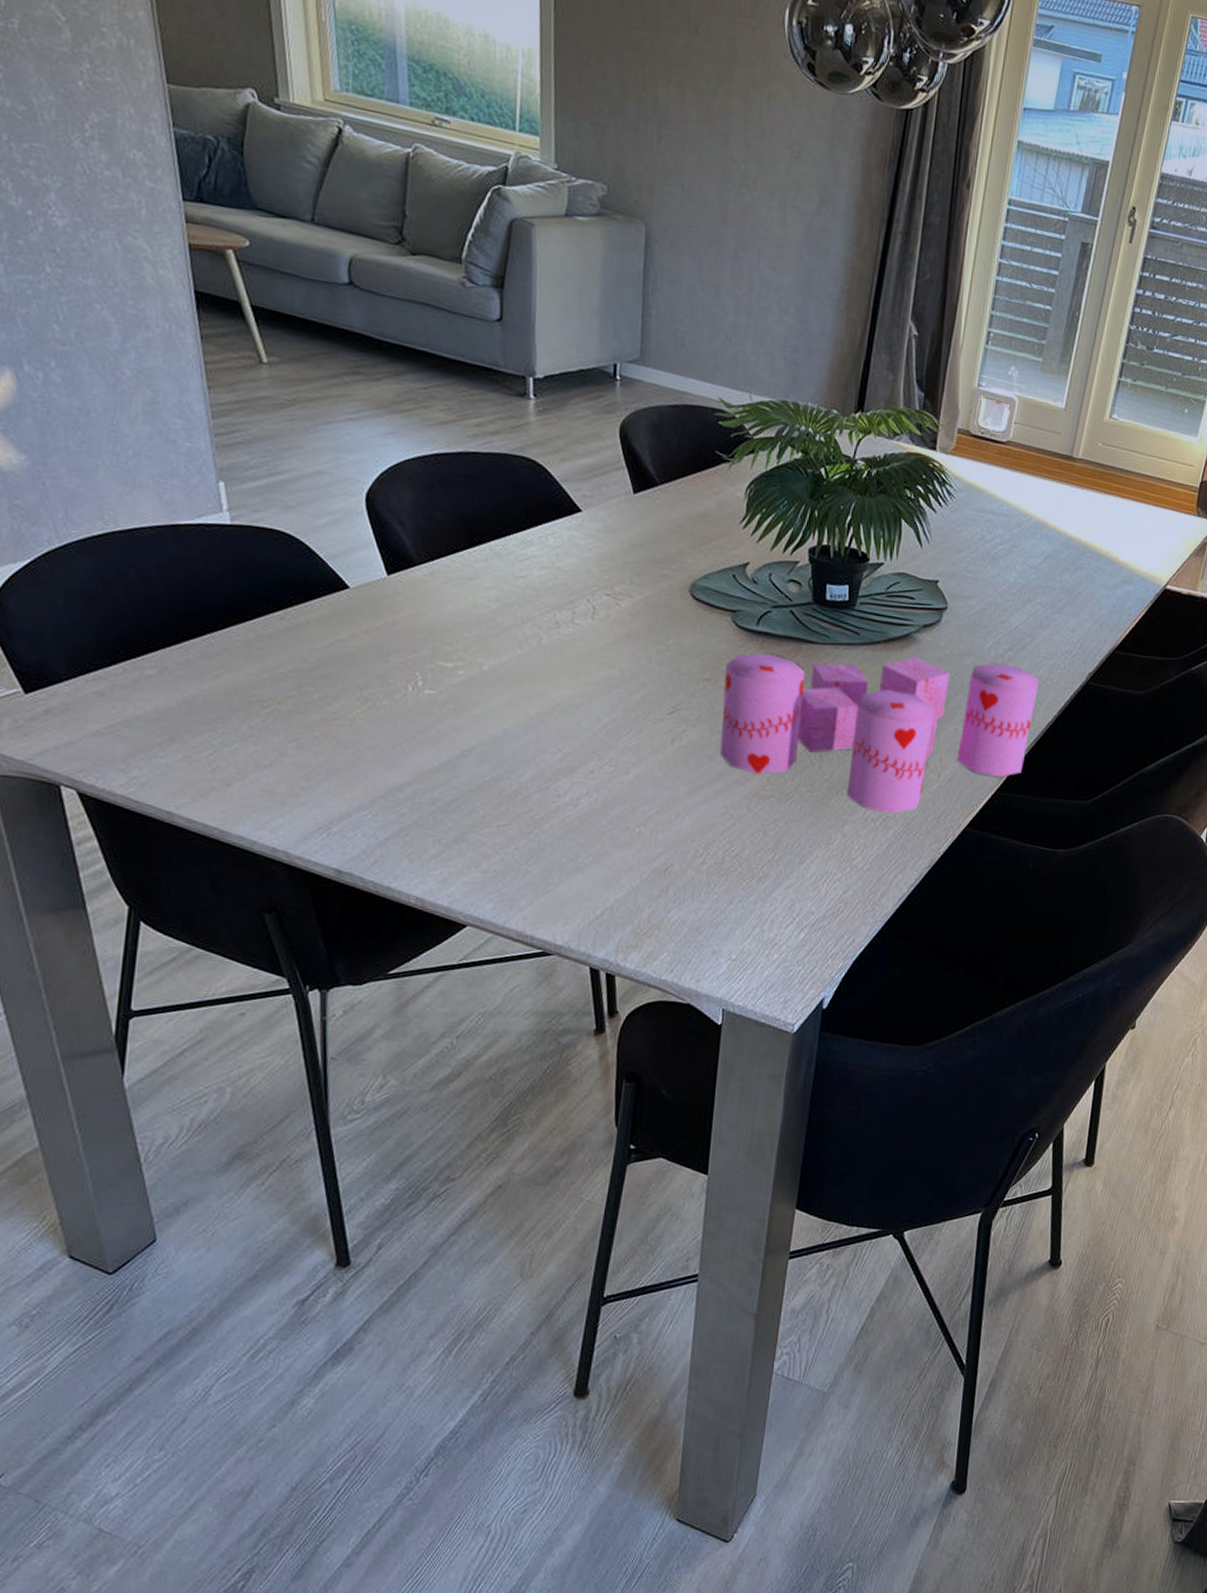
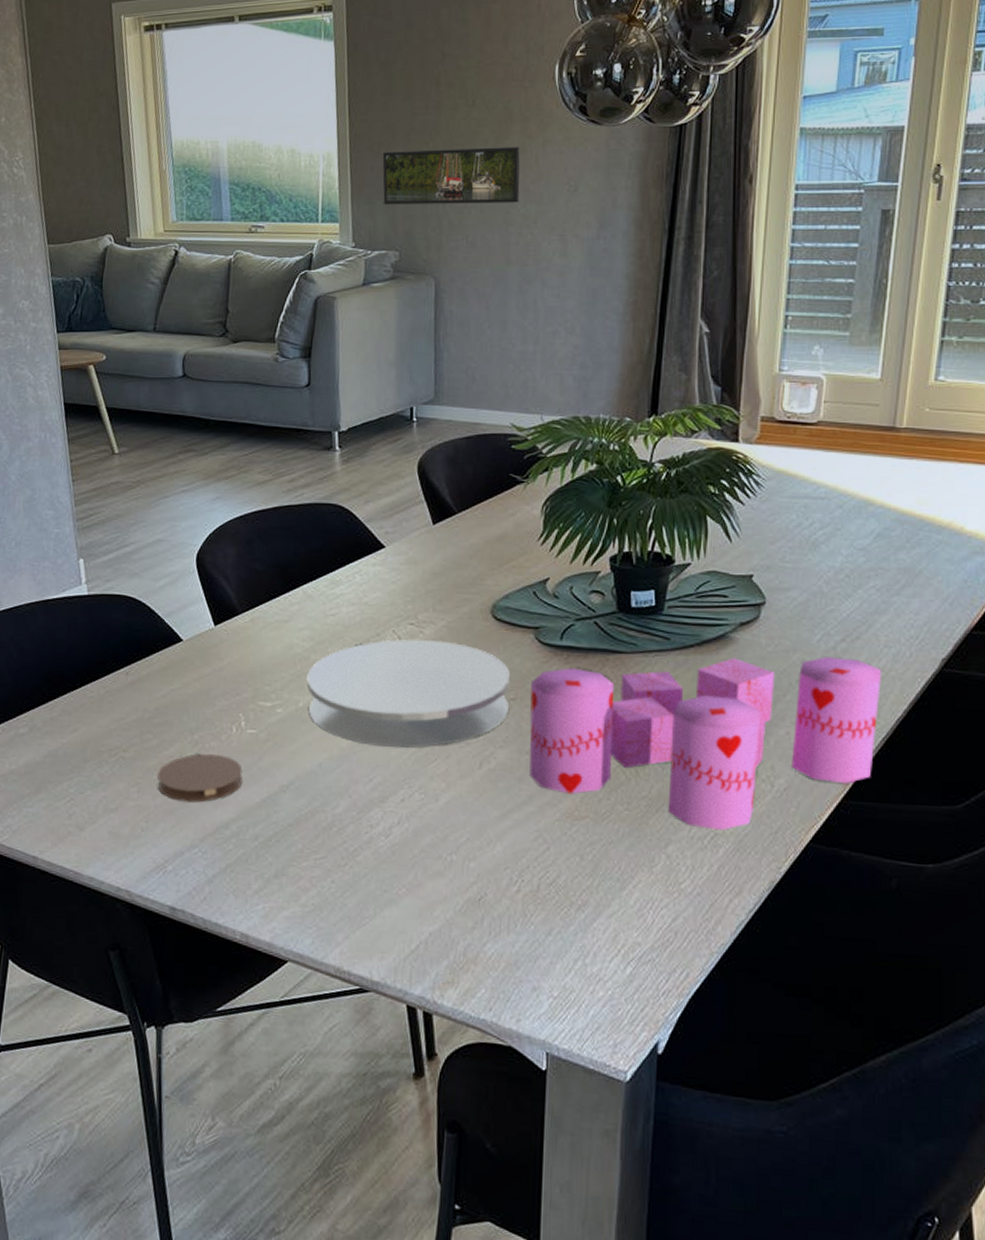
coaster: none [320,712,420,763] -> present [157,754,243,803]
plate: none [492,609,707,721] -> present [306,639,511,748]
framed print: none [591,63,744,158] -> present [382,146,520,205]

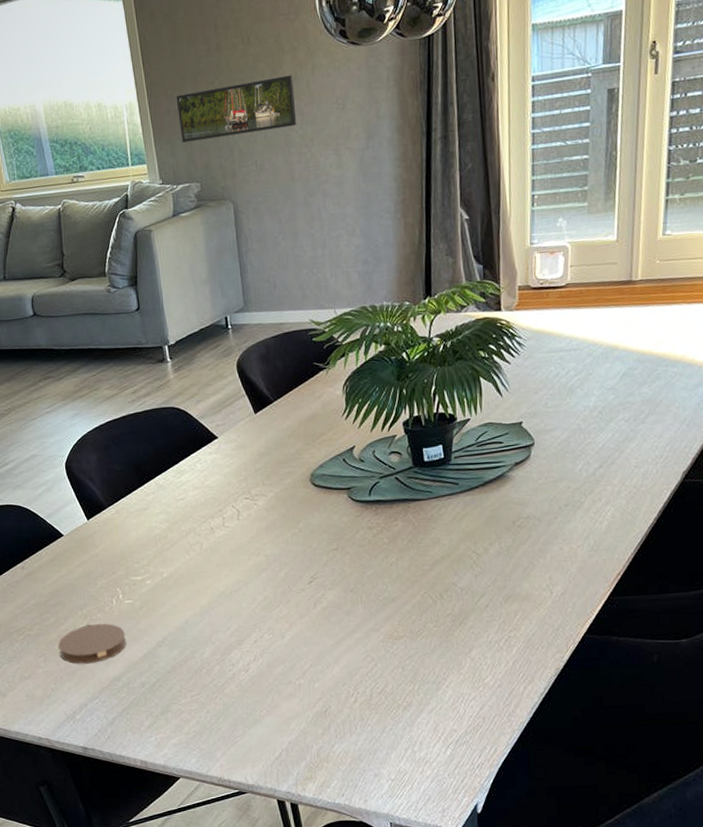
plate: present [306,639,511,748] -> none [167,509,333,601]
candle: present [529,657,881,831] -> none [349,481,634,634]

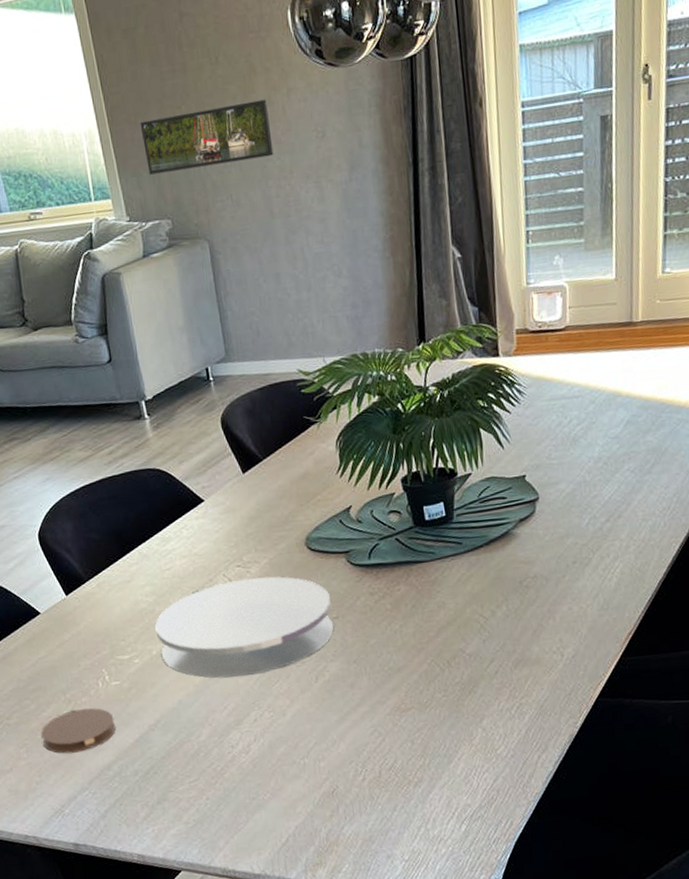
plate: none [167,509,333,601] -> present [155,576,333,678]

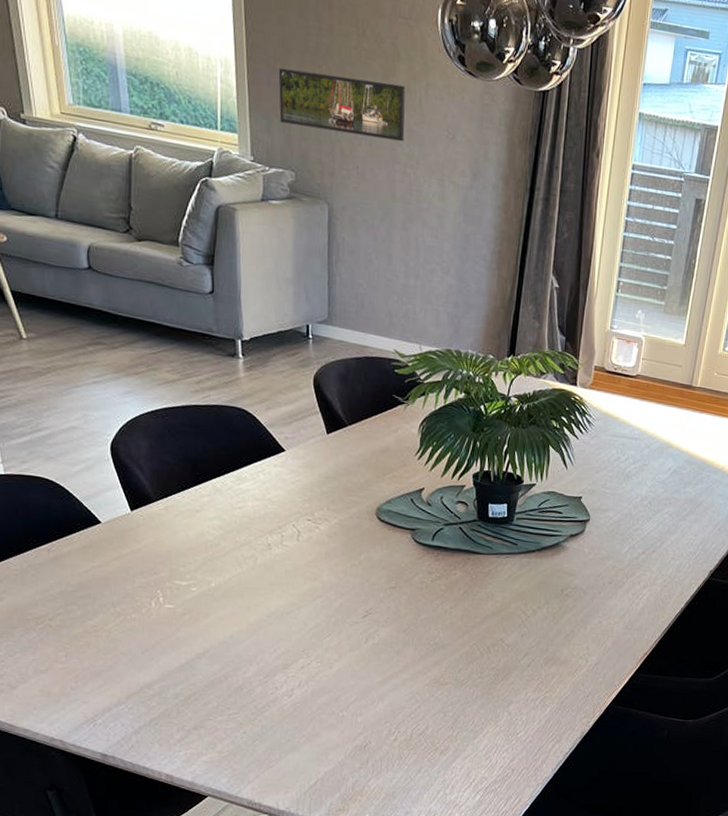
coaster: present [41,708,117,754] -> none [84,624,163,666]
plate: present [155,576,333,678] -> none [218,532,392,625]

